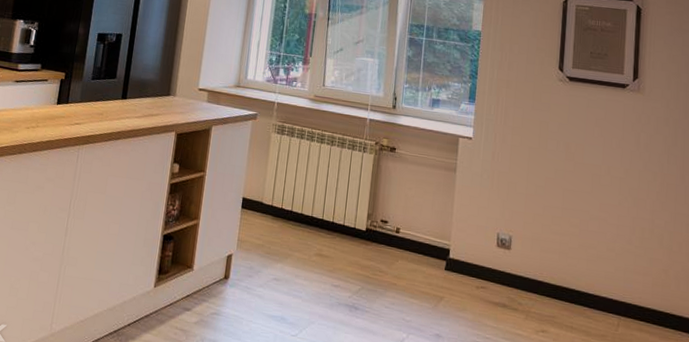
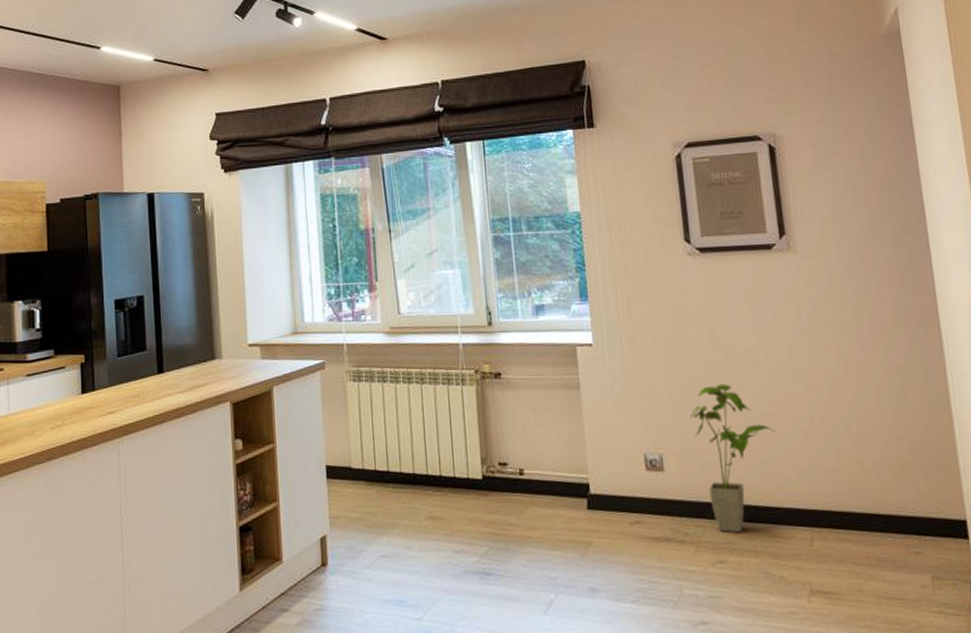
house plant: none [539,188,604,311] -> present [690,383,775,533]

